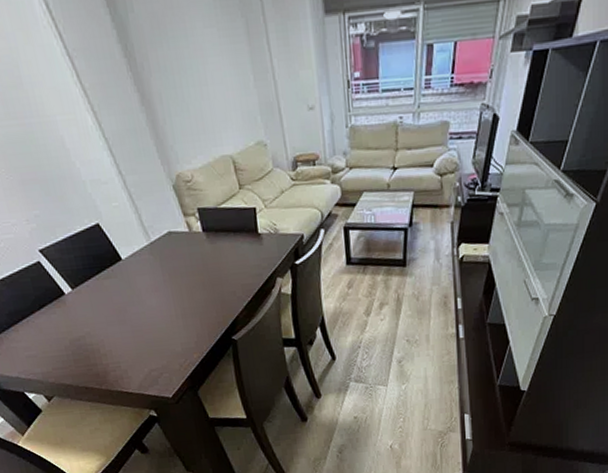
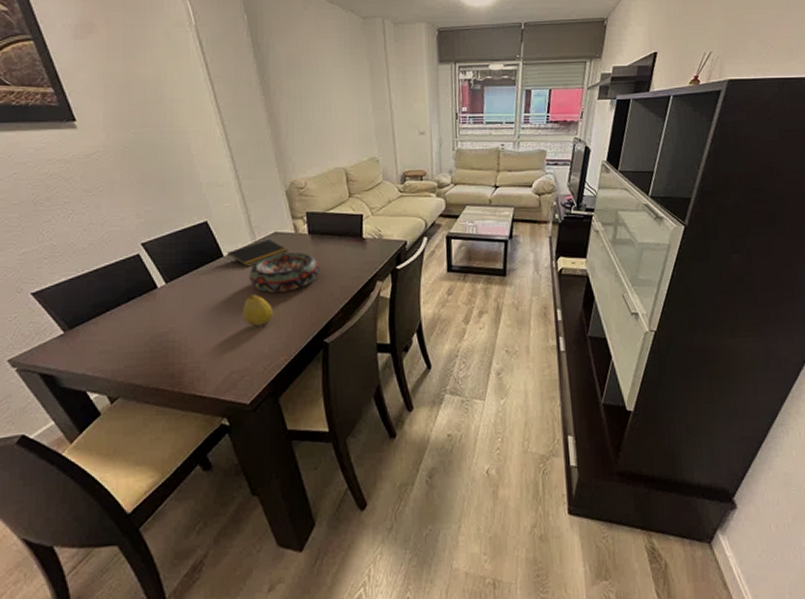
notepad: none [125,240,185,269] -> present [228,239,288,267]
decorative bowl: none [150,252,220,294] -> present [249,253,320,293]
fruit: none [150,296,181,327] -> present [242,294,274,326]

